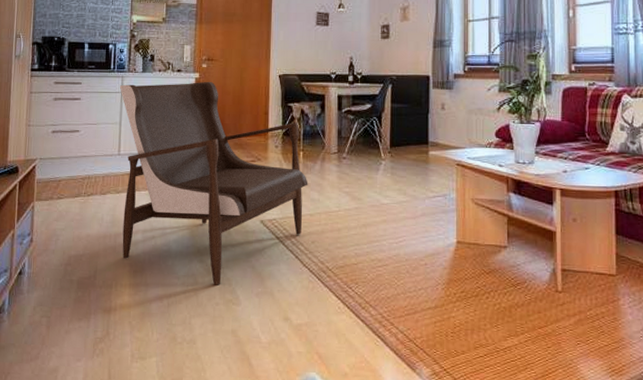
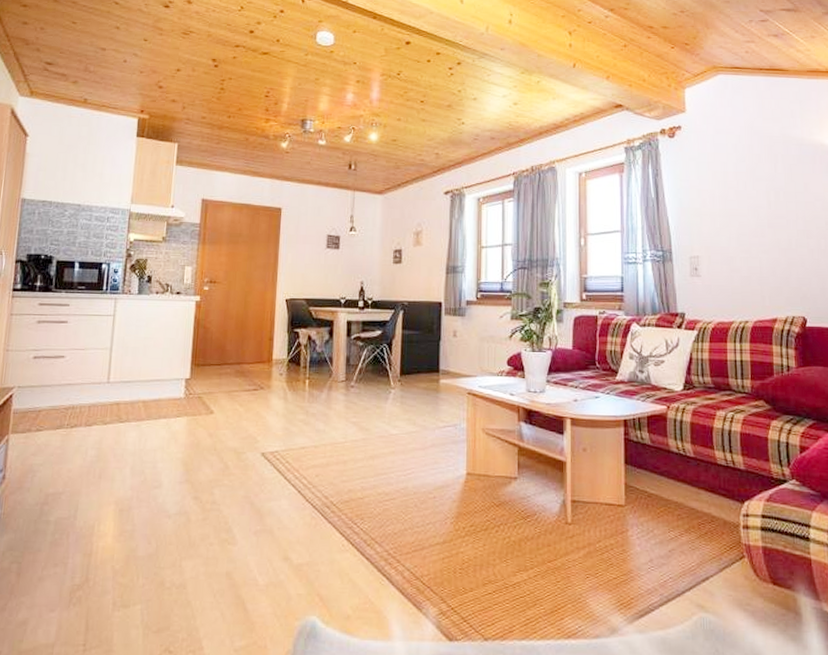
armchair: present [119,81,308,285] -> none [107,304,314,524]

